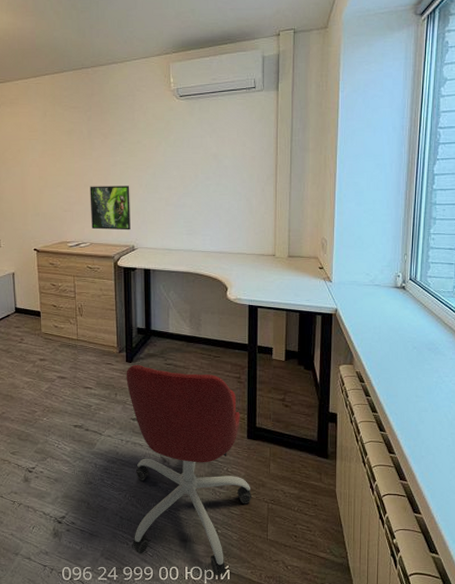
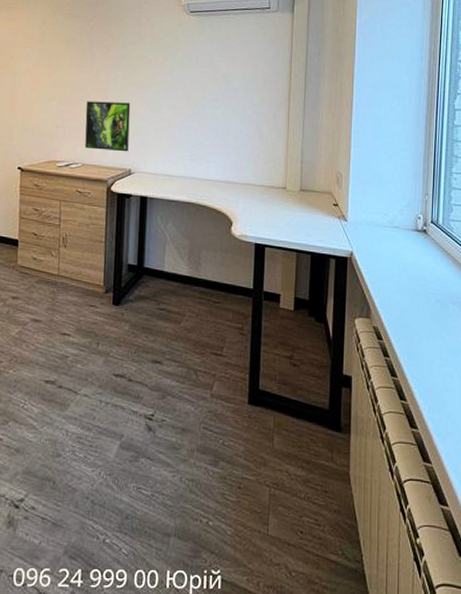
office chair: present [126,364,252,576] -> none [104,307,252,584]

